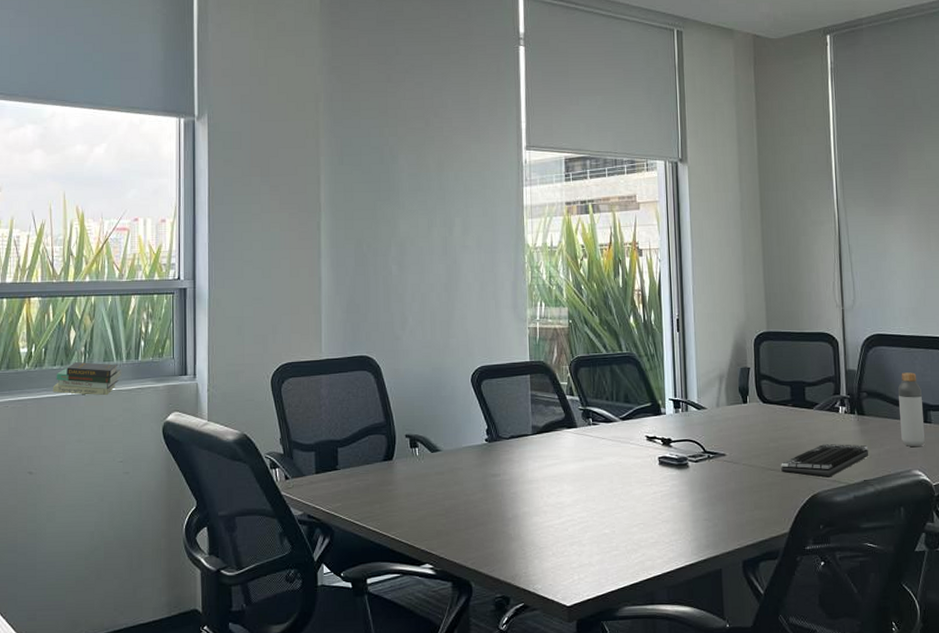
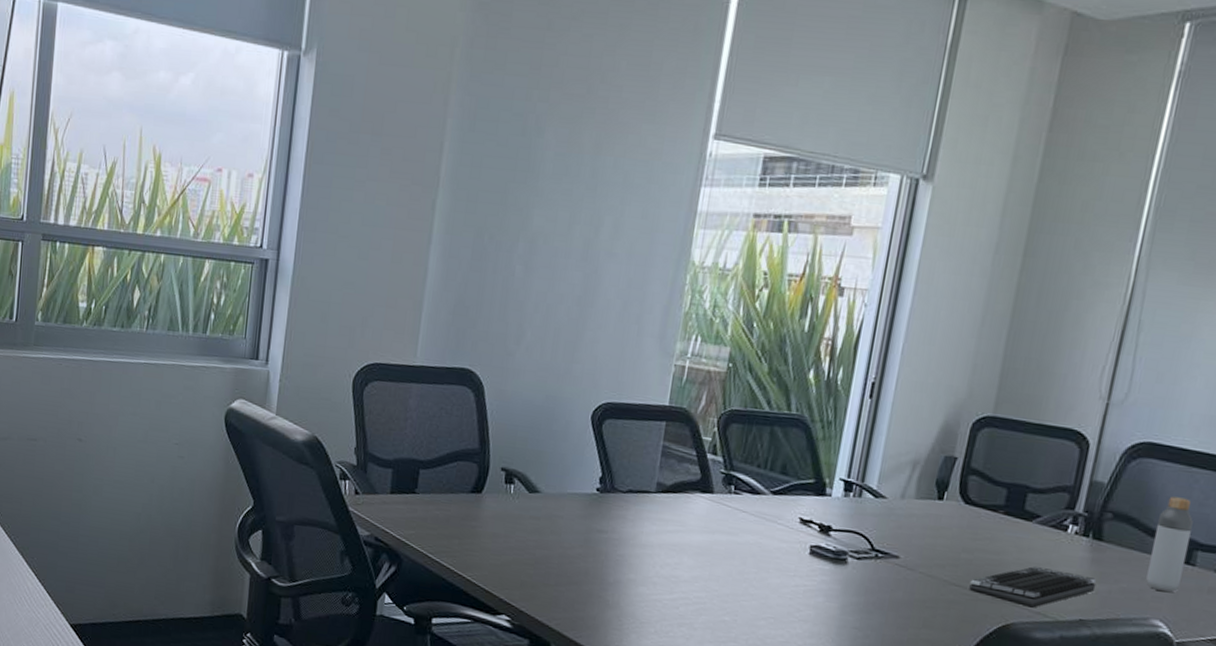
books: present [52,361,122,396] -> none [110,325,187,370]

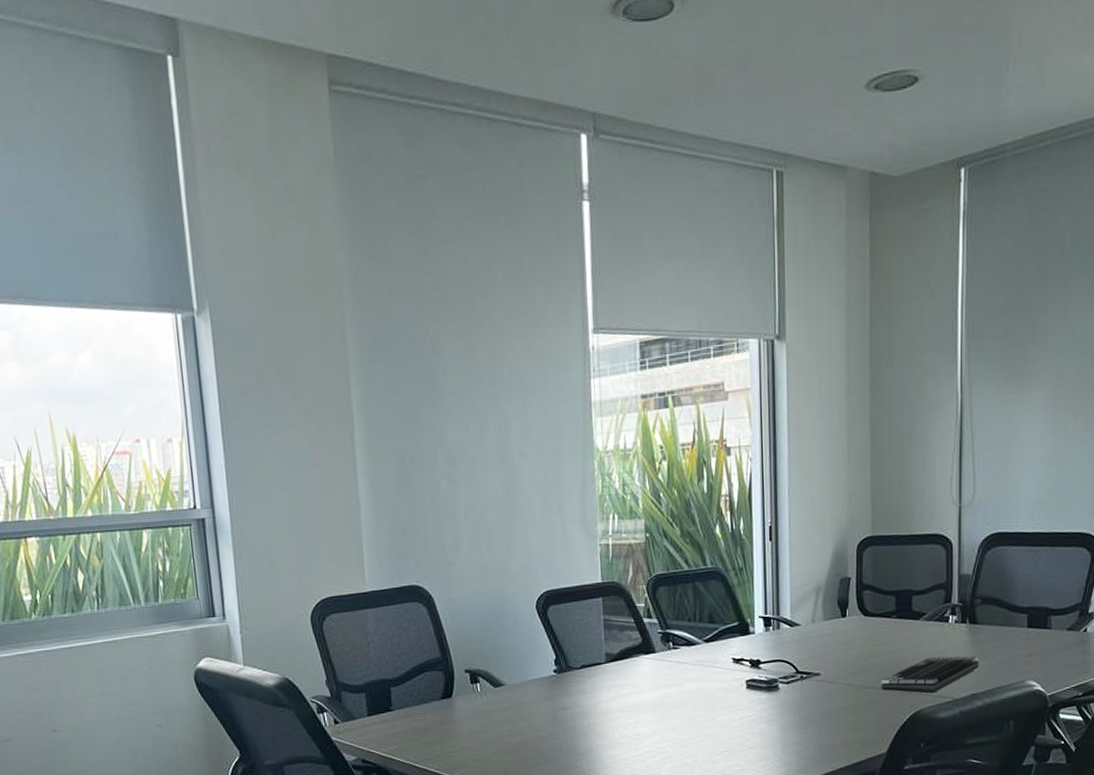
bottle: present [1146,496,1194,593] -> none [1016,574,1043,656]

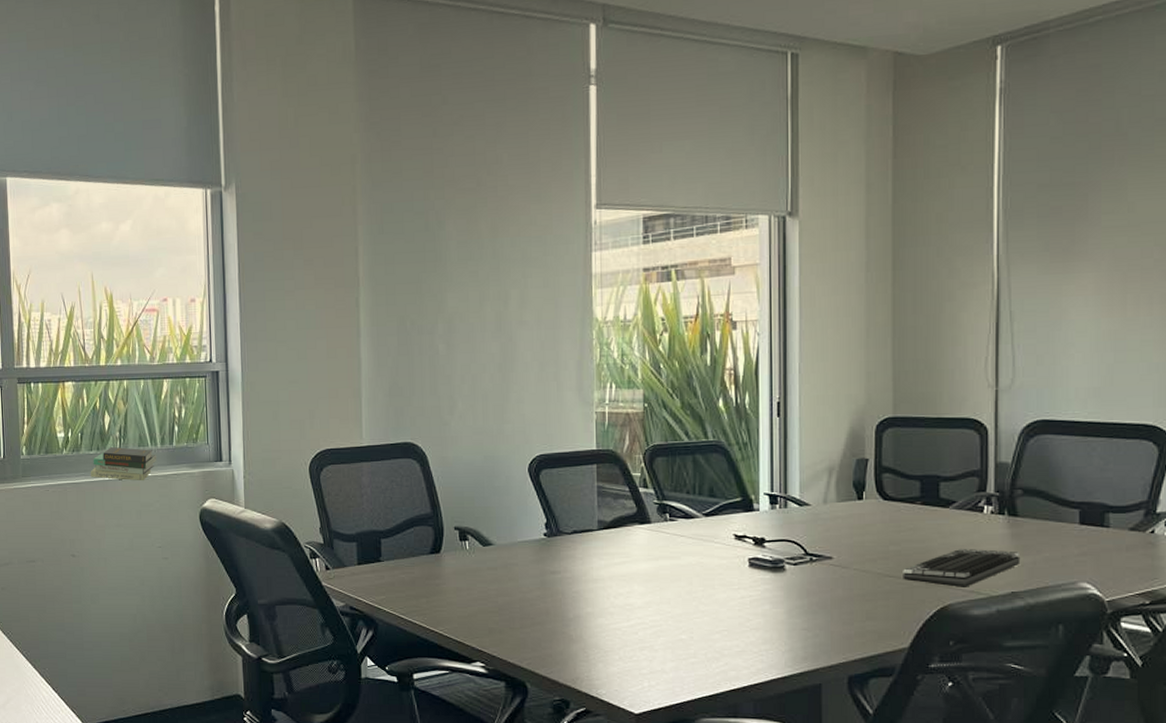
books: none [65,607,142,644] -> present [90,446,157,481]

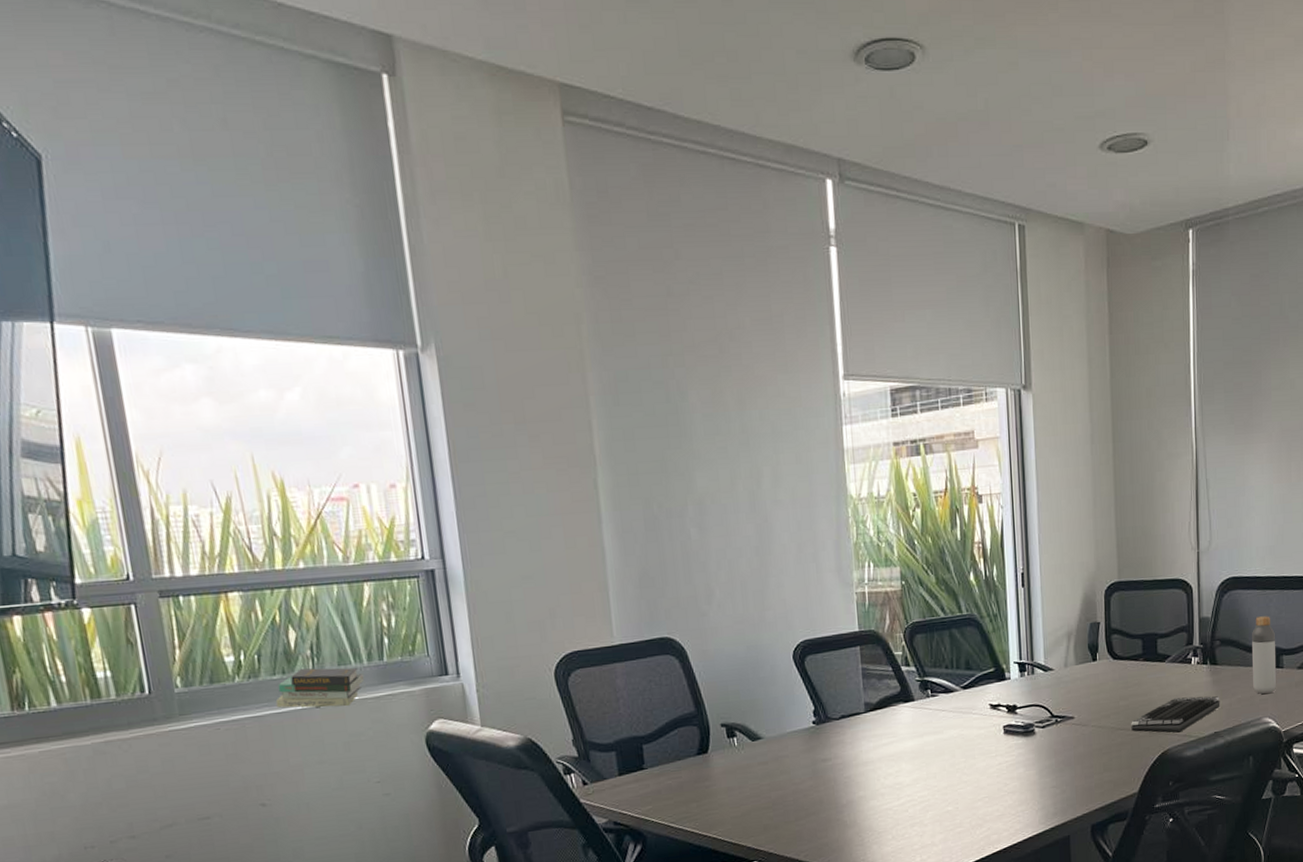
bottle: none [1065,466,1098,556] -> present [1251,616,1276,695]

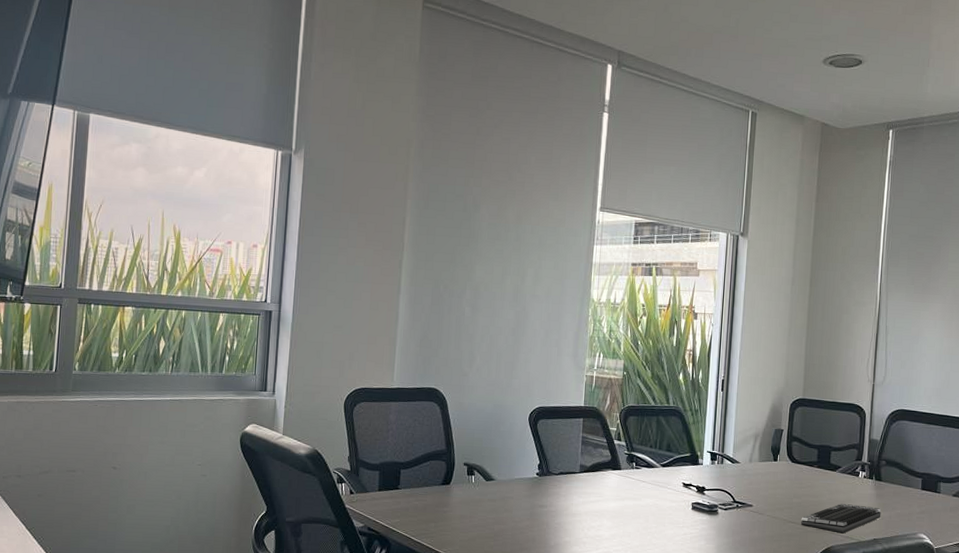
books: present [275,667,365,708] -> none [140,369,206,404]
bottle: present [1251,616,1276,695] -> none [912,446,935,514]

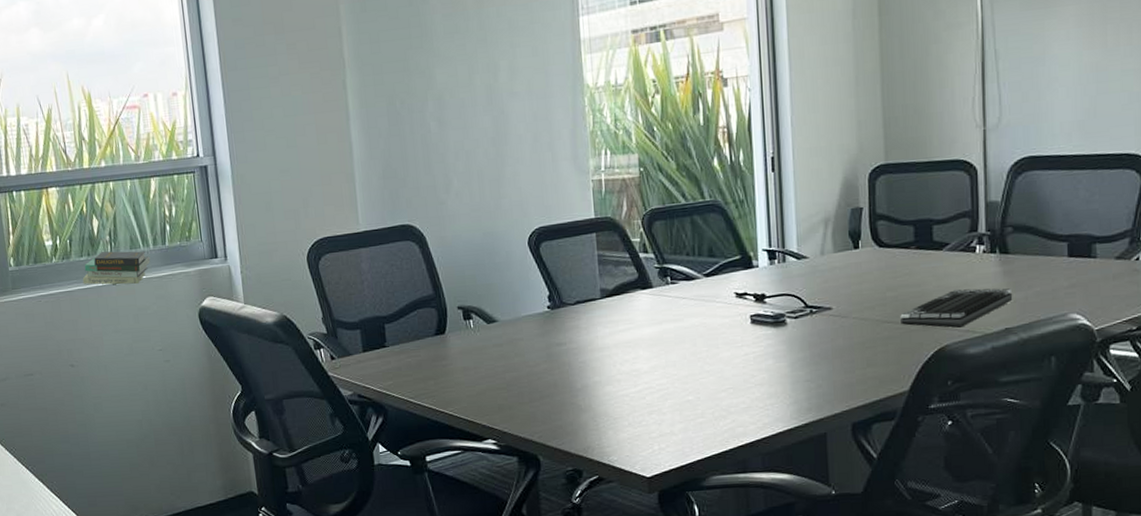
books: none [140,369,206,404] -> present [82,251,151,285]

